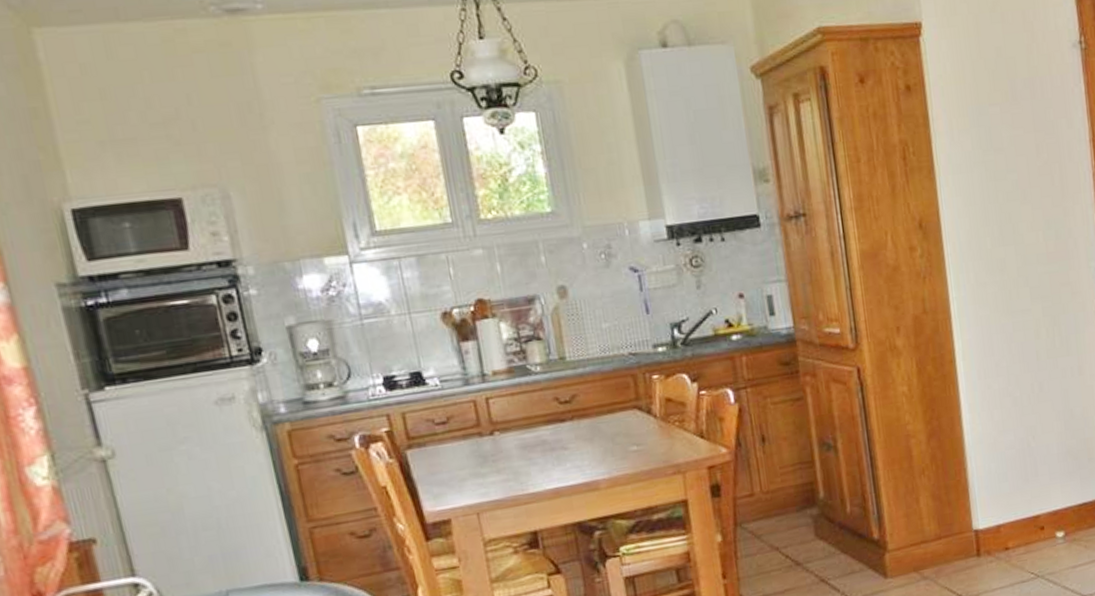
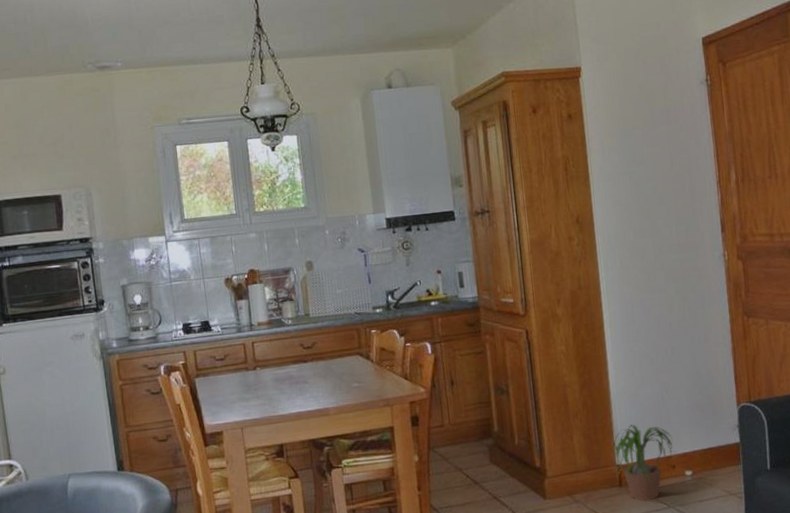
potted plant: none [968,479,1051,572] -> present [612,424,681,501]

